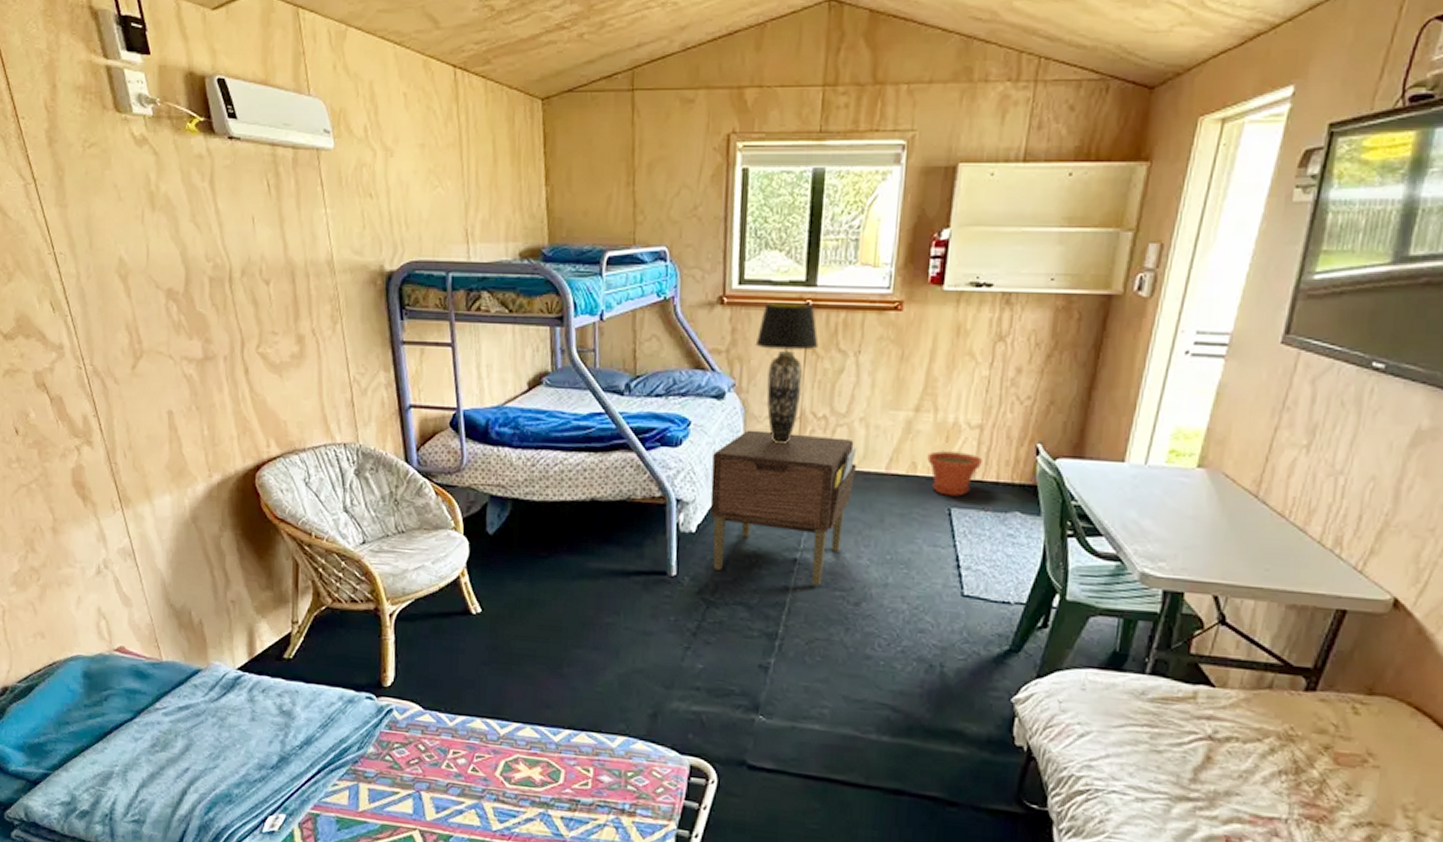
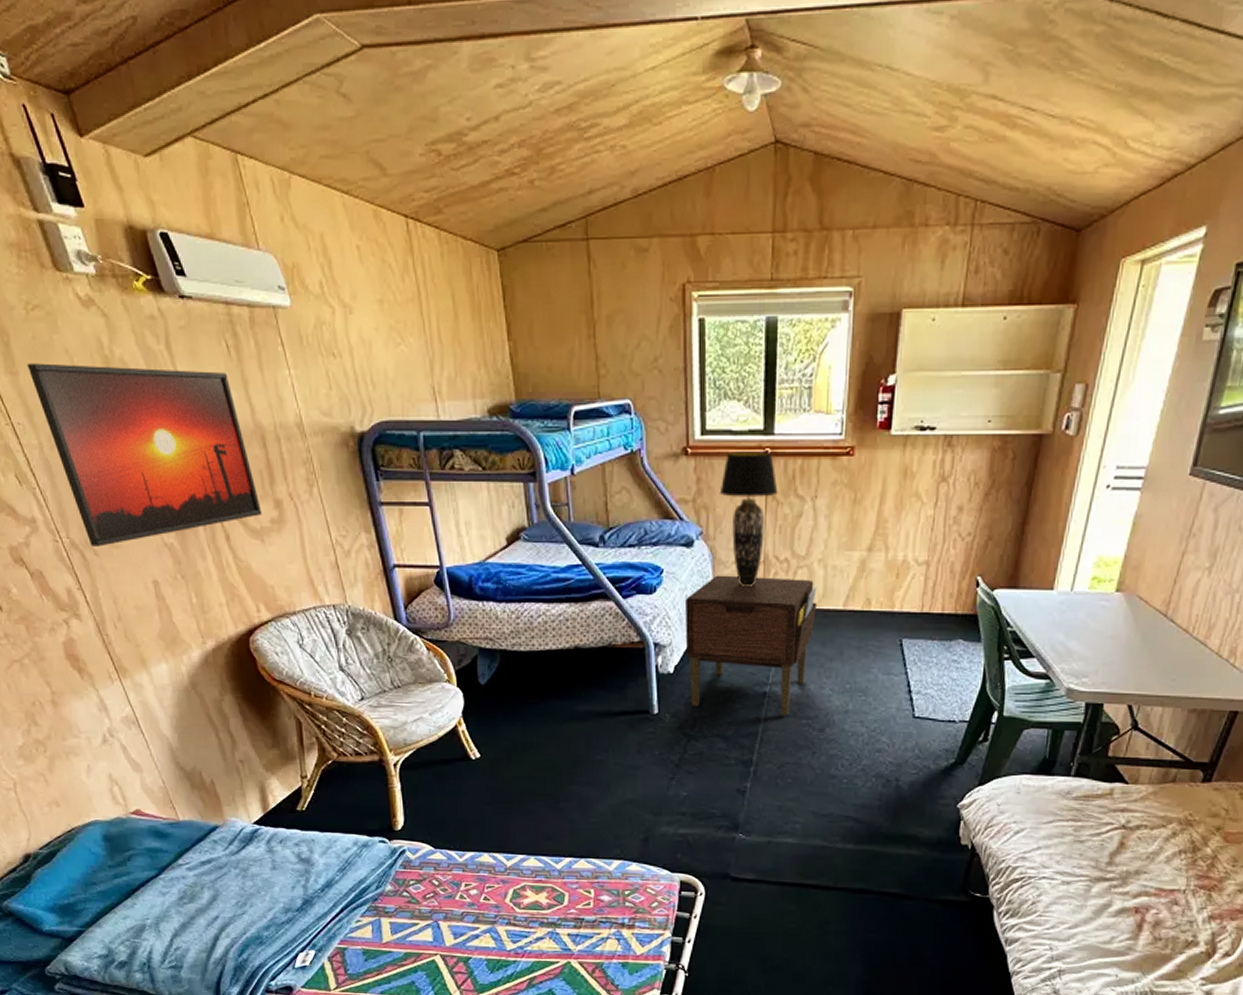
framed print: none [76,197,283,375] -> present [26,363,262,547]
plant pot: present [927,451,982,497] -> none [880,587,929,628]

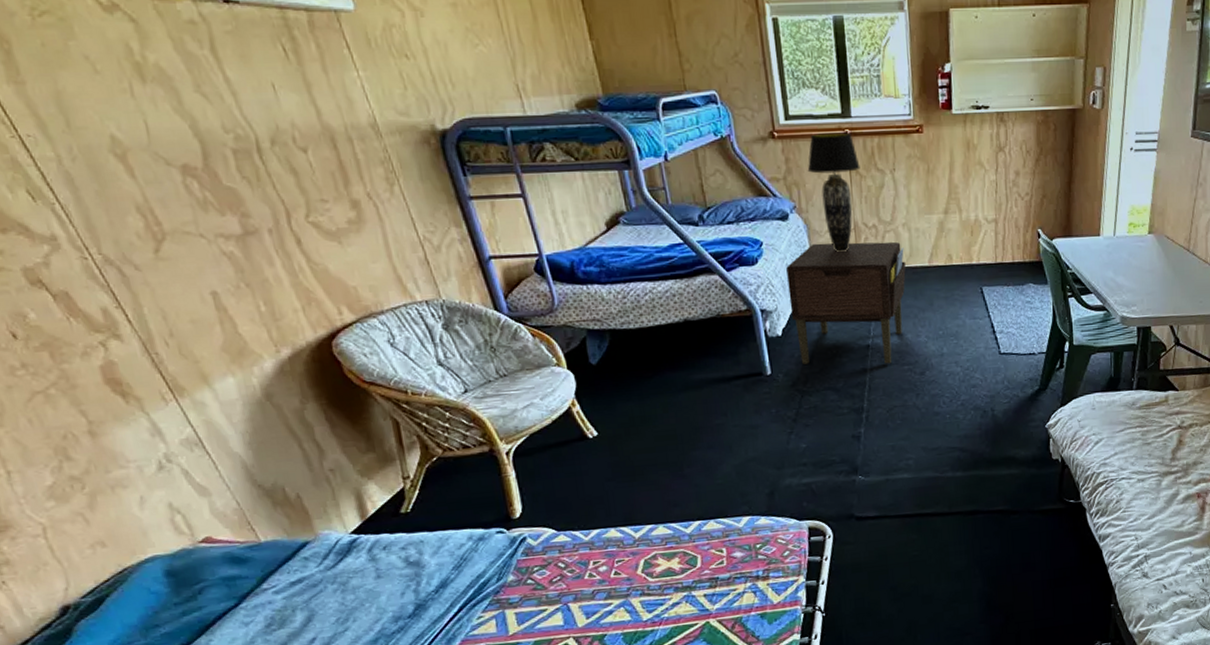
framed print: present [26,363,262,547] -> none [35,71,337,261]

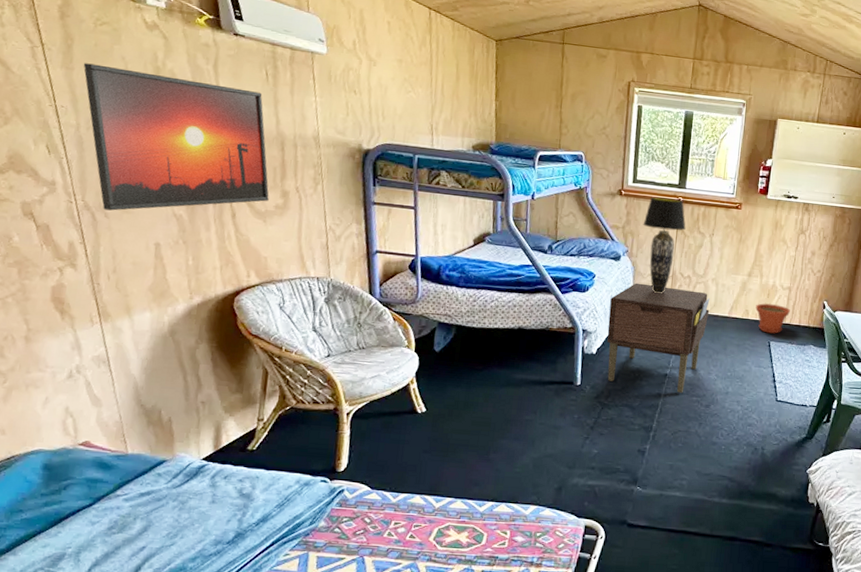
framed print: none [35,71,337,261] -> present [83,63,269,211]
plant pot: none [959,242,1000,278] -> present [755,303,790,334]

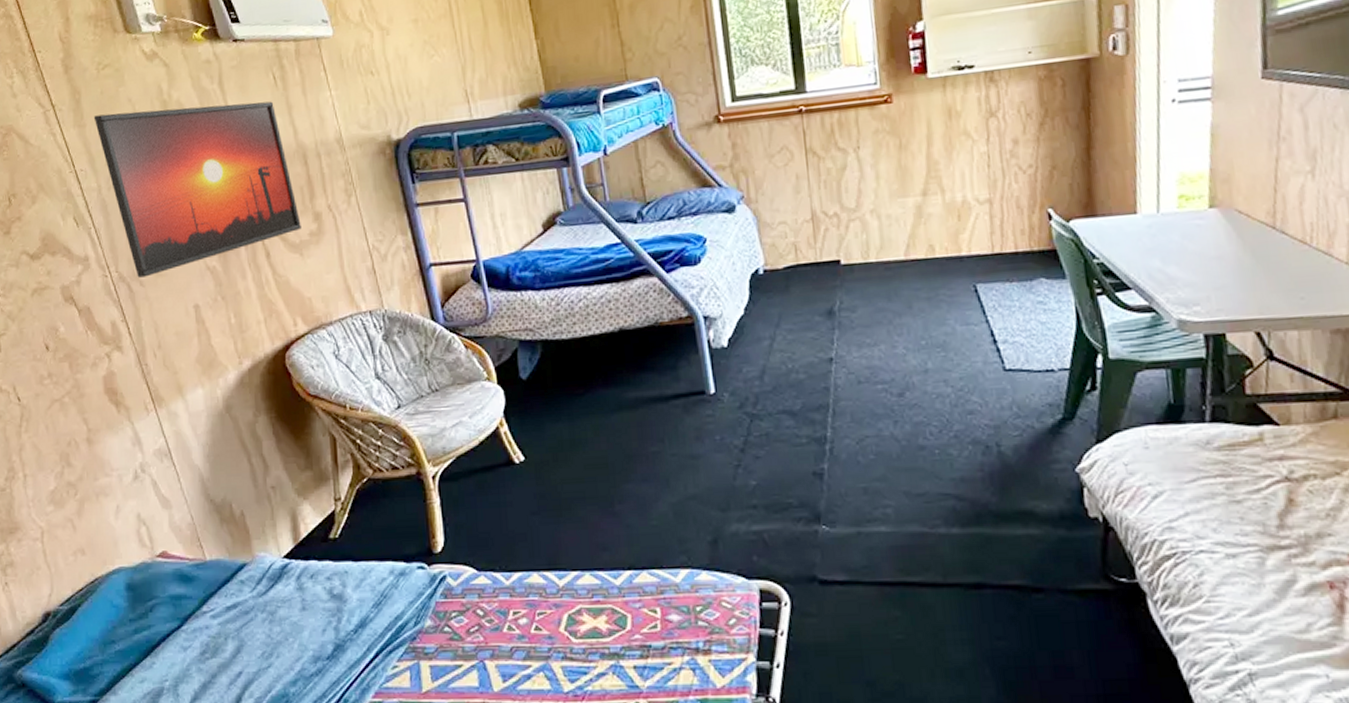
nightstand: present [607,283,710,393] -> none [733,232,877,383]
table lamp: present [643,197,686,293] -> none [756,109,818,247]
plant pot: present [755,303,790,334] -> none [943,228,998,273]

